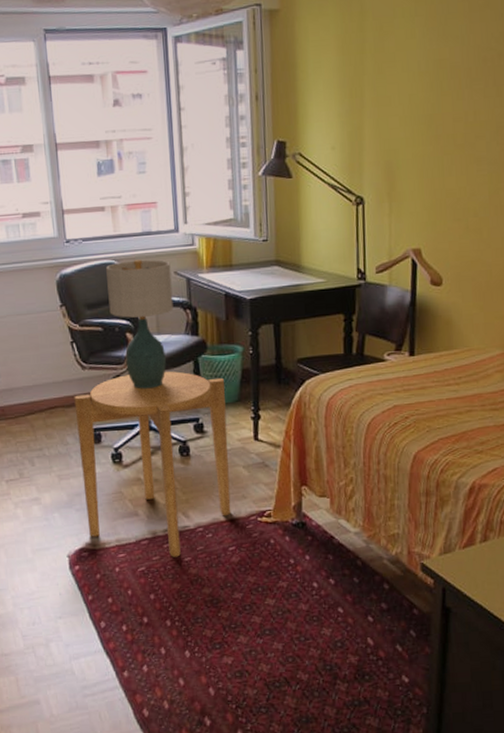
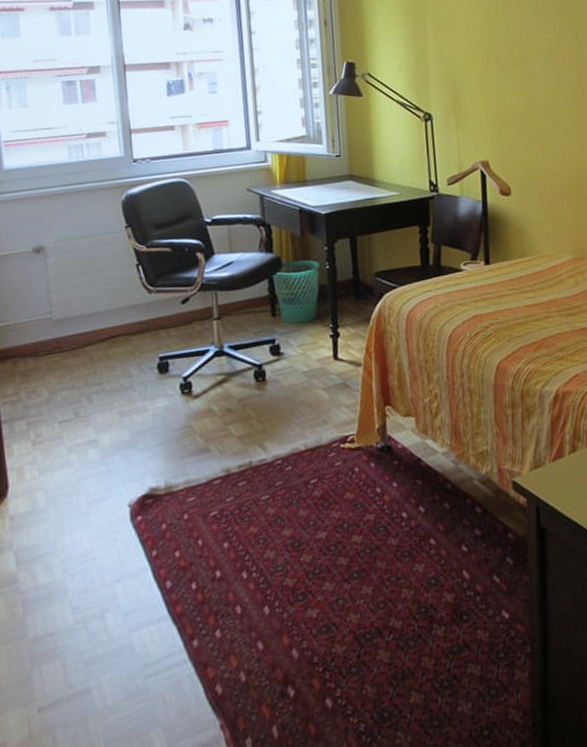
side table: present [74,371,231,557] -> none [139,290,312,497]
table lamp: present [106,259,174,389] -> none [175,177,247,312]

